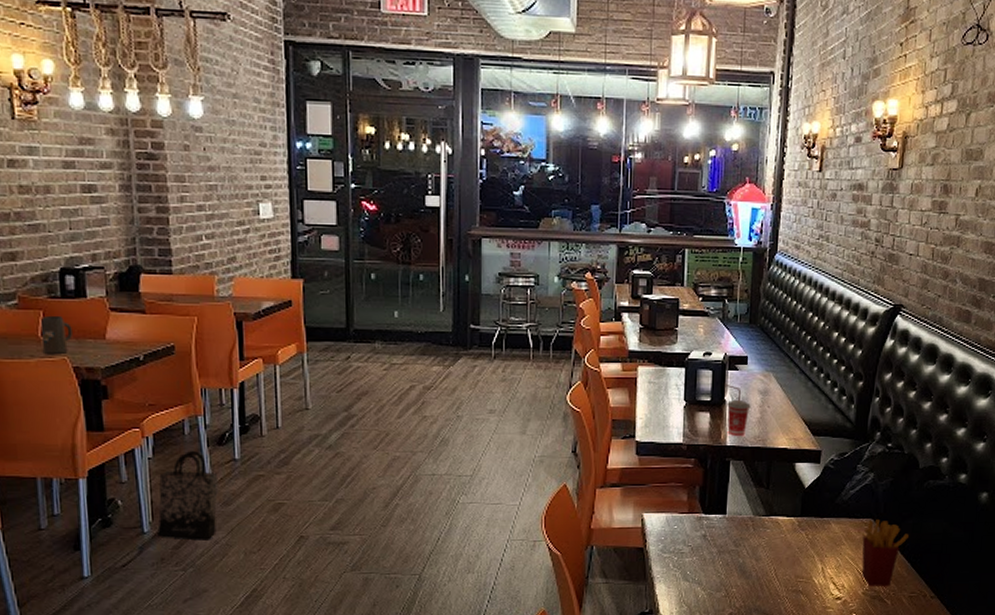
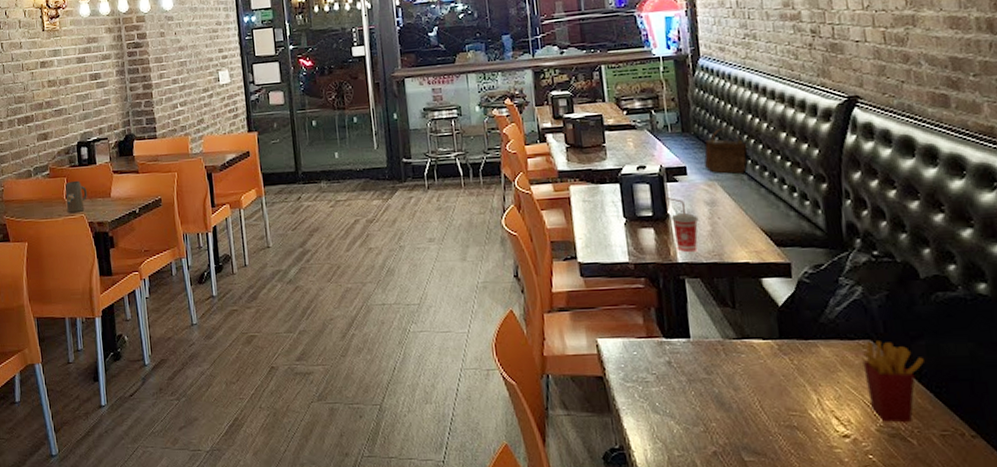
shopping bag: present [157,450,219,541] -> none [155,289,202,372]
handbag: none [763,322,804,368] -> present [703,127,748,175]

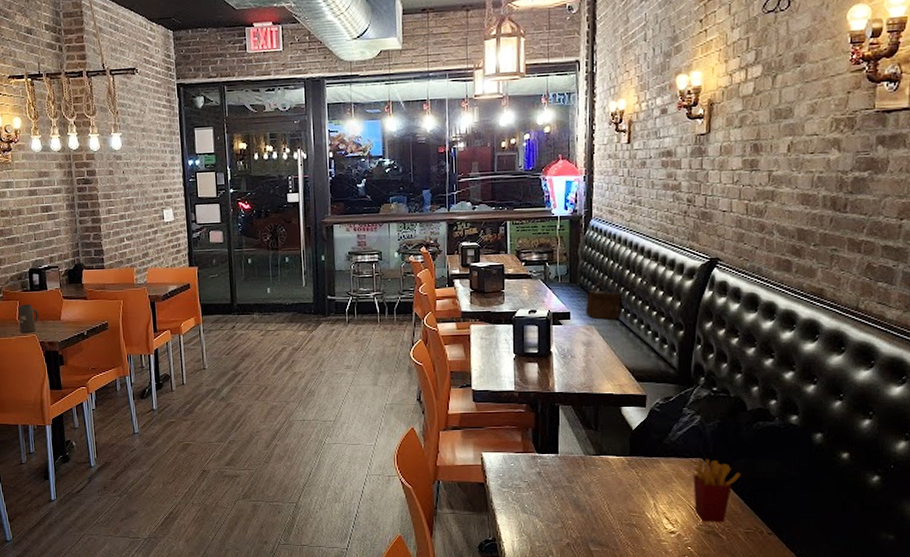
beverage cup: present [666,196,699,253] -> none [550,337,576,385]

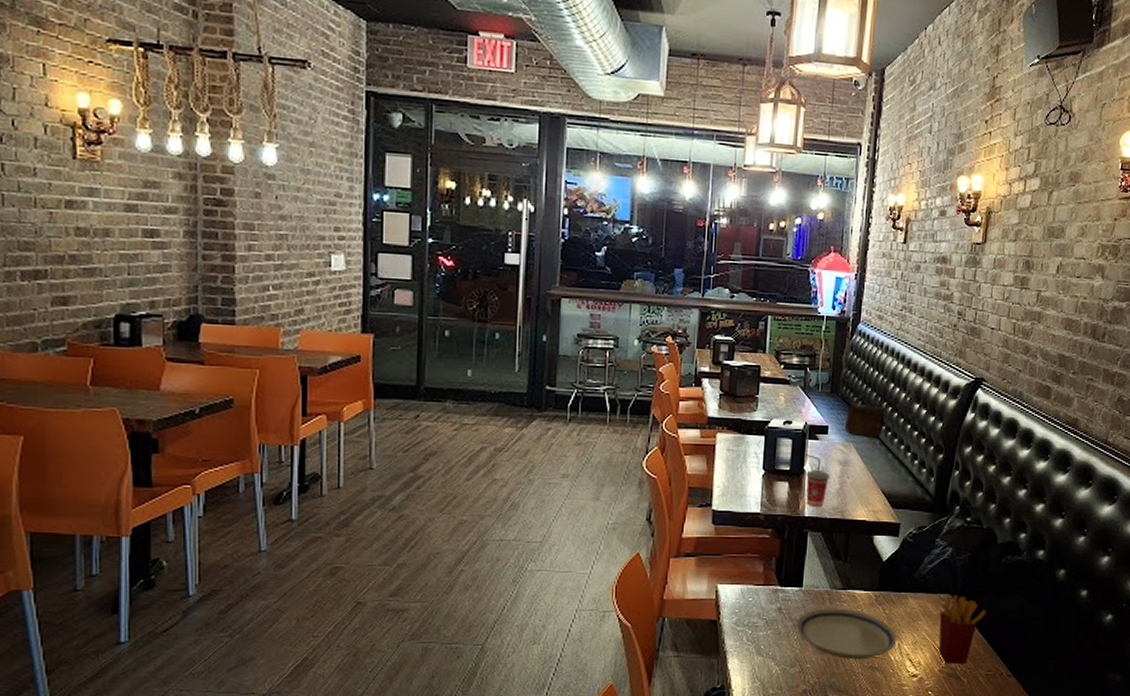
beer mug: present [17,304,39,334] -> none [89,363,124,406]
beverage cup: none [550,337,576,385] -> present [805,453,831,508]
plate: none [556,472,652,518] -> present [797,608,897,660]

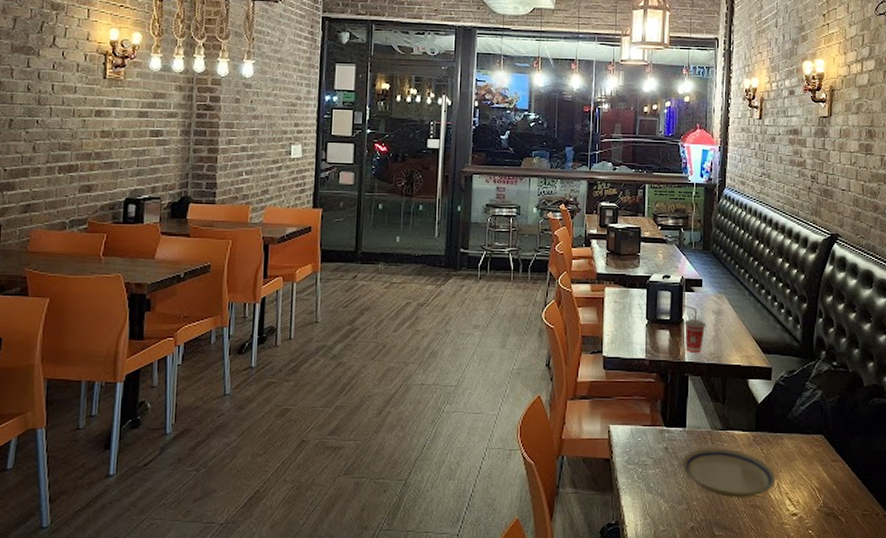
handbag: present [844,392,885,439] -> none [716,249,752,290]
french fries: present [938,595,986,664] -> none [814,436,858,503]

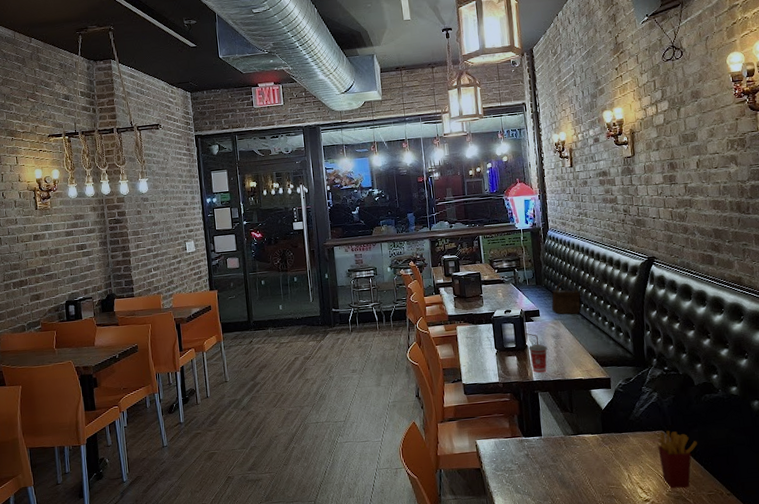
plate: present [683,448,776,498] -> none [543,450,627,491]
handbag: none [716,249,752,290] -> present [551,280,581,315]
french fries: none [814,436,858,503] -> present [657,431,697,488]

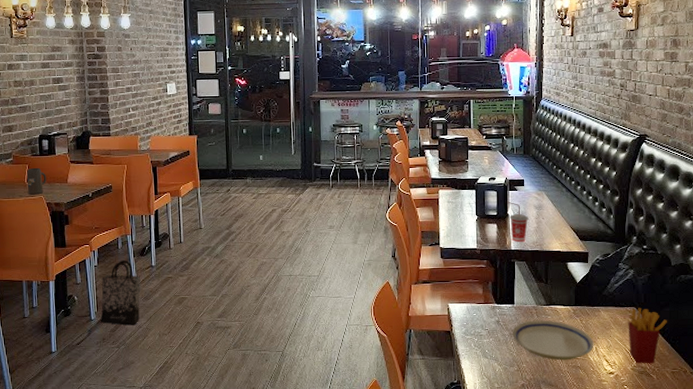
beer mug: none [55,333,74,360] -> present [26,167,46,195]
shopping bag: none [132,418,171,485] -> present [100,259,141,325]
plate: none [543,450,627,491] -> present [513,320,594,361]
handbag: present [551,280,581,315] -> none [536,152,568,187]

